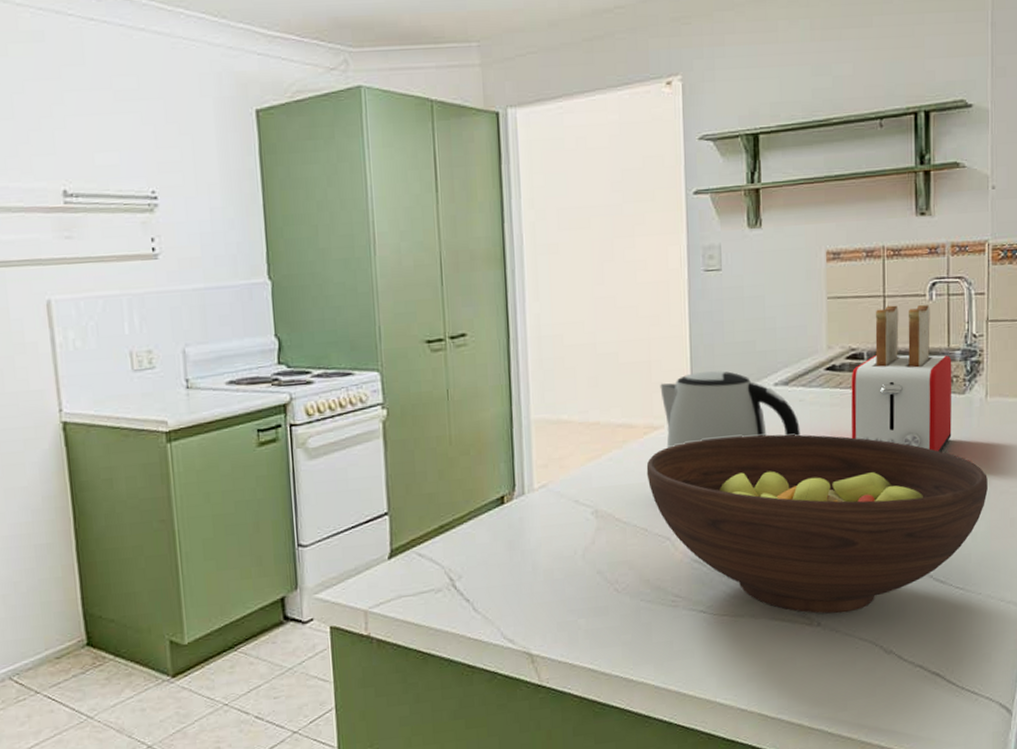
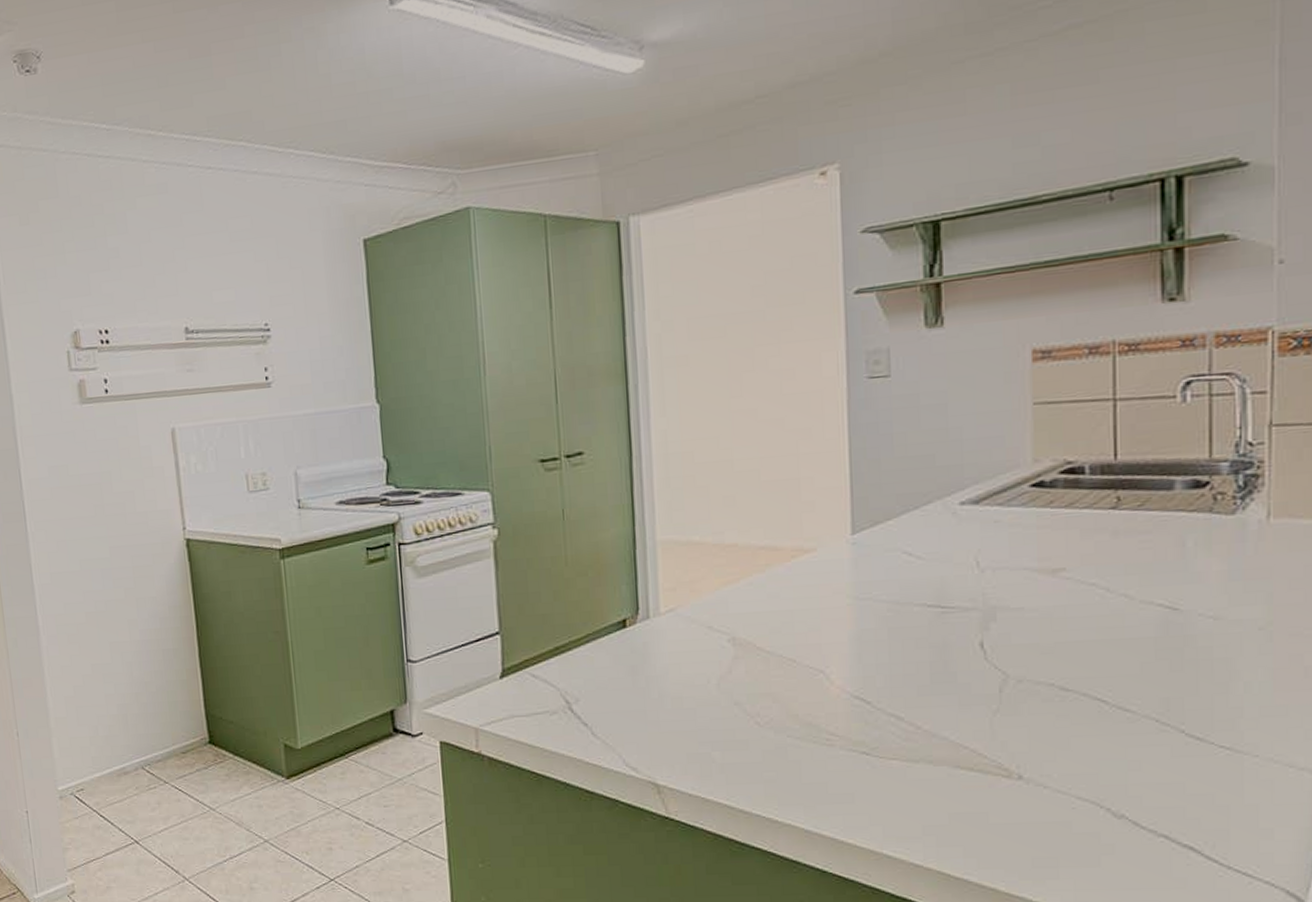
fruit bowl: present [646,434,988,614] -> none [794,559,1269,767]
kettle: present [660,371,800,449] -> none [812,488,995,573]
toaster: present [851,304,952,452] -> none [1066,407,1216,584]

